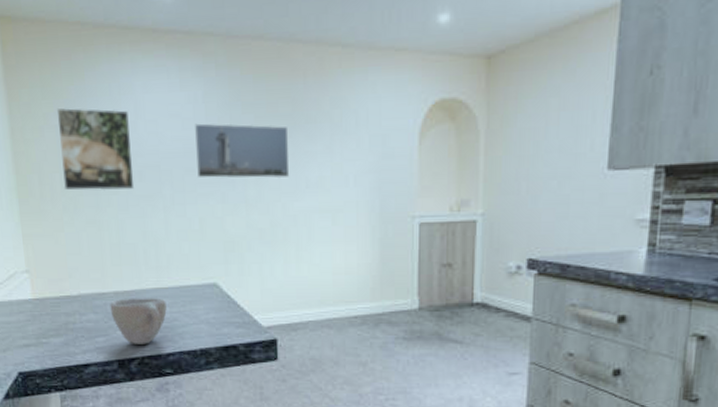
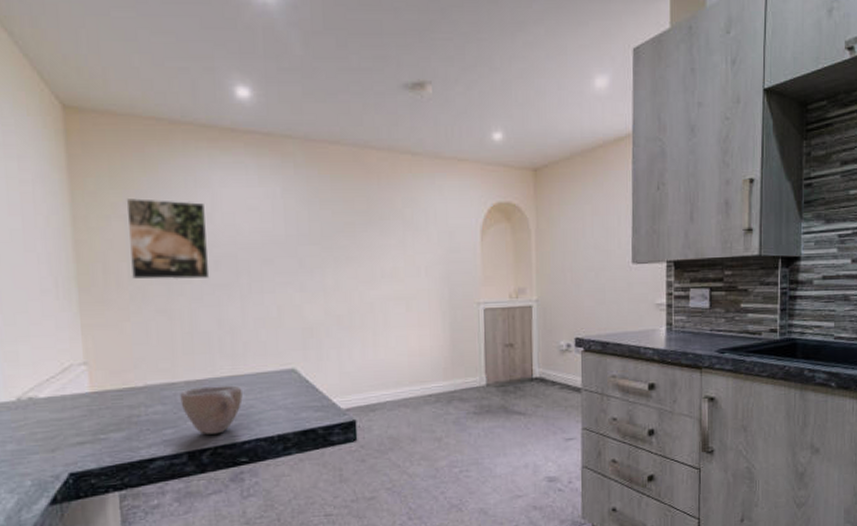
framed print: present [195,123,290,179] -> none [273,217,366,269]

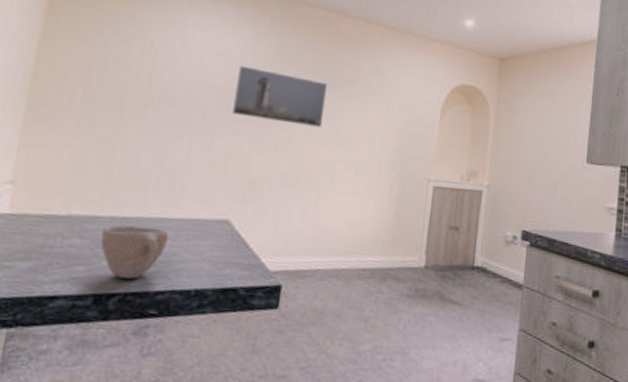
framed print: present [126,198,210,280] -> none [84,26,175,114]
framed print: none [273,217,366,269] -> present [232,65,328,128]

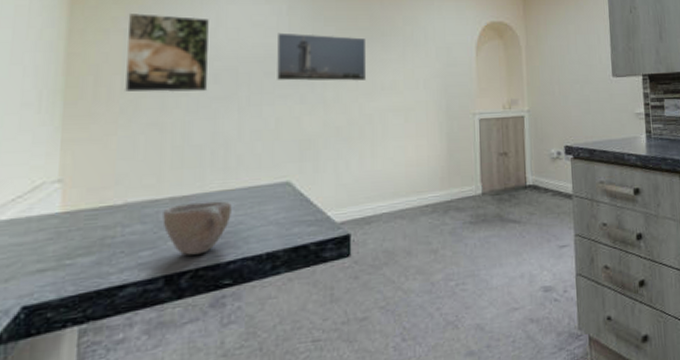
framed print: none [84,26,175,114] -> present [124,13,209,93]

